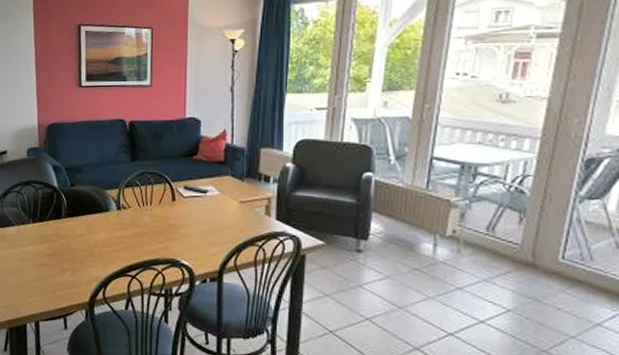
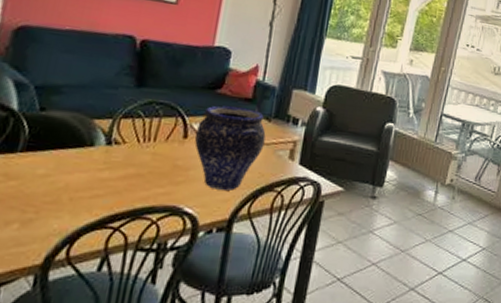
vase: none [181,170,241,245] -> present [194,106,266,191]

